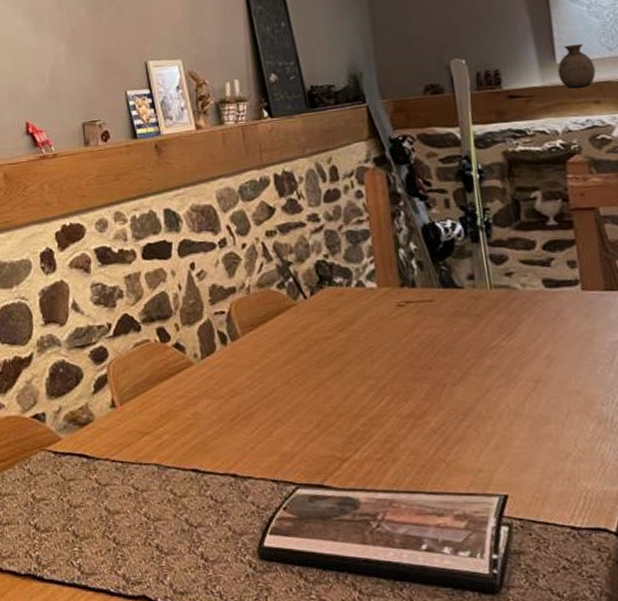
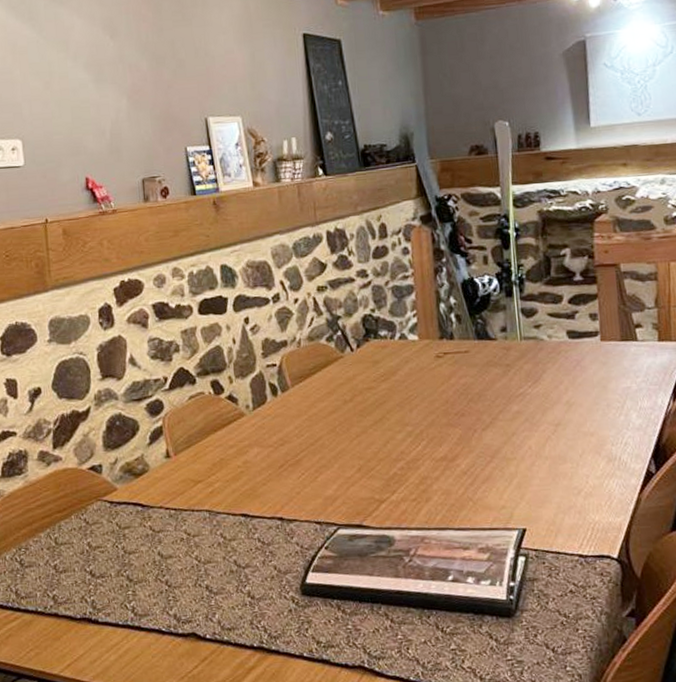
vase: present [557,43,596,89] -> none [591,108,625,151]

